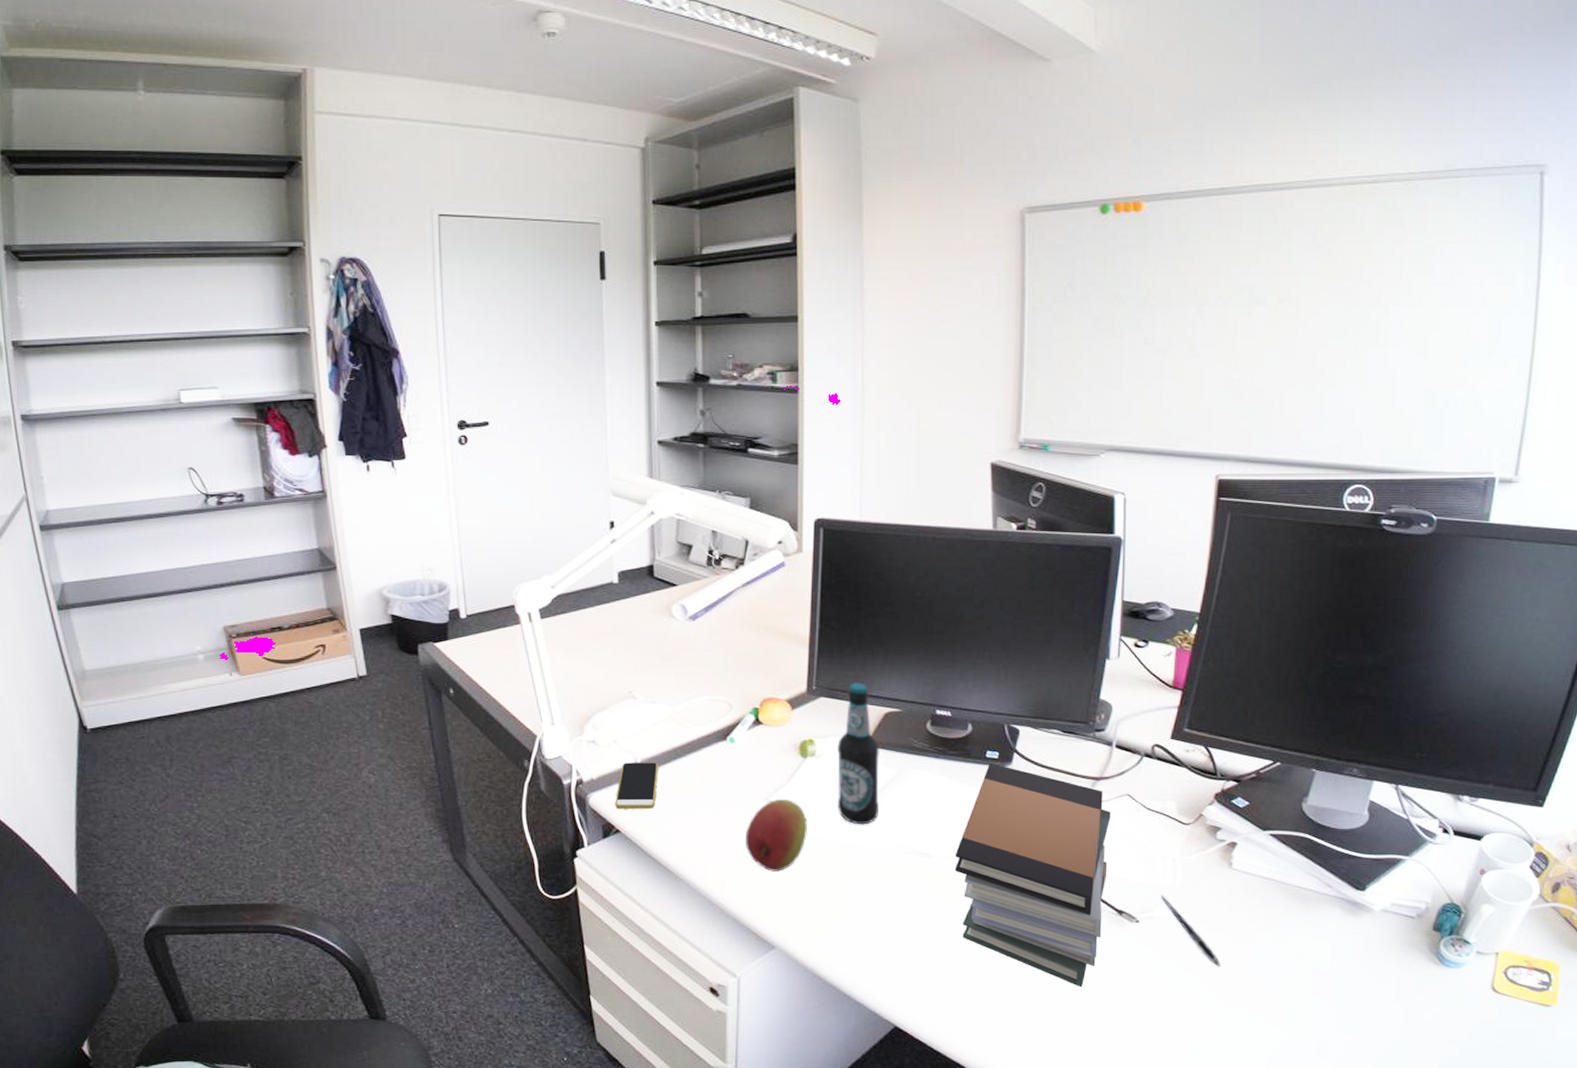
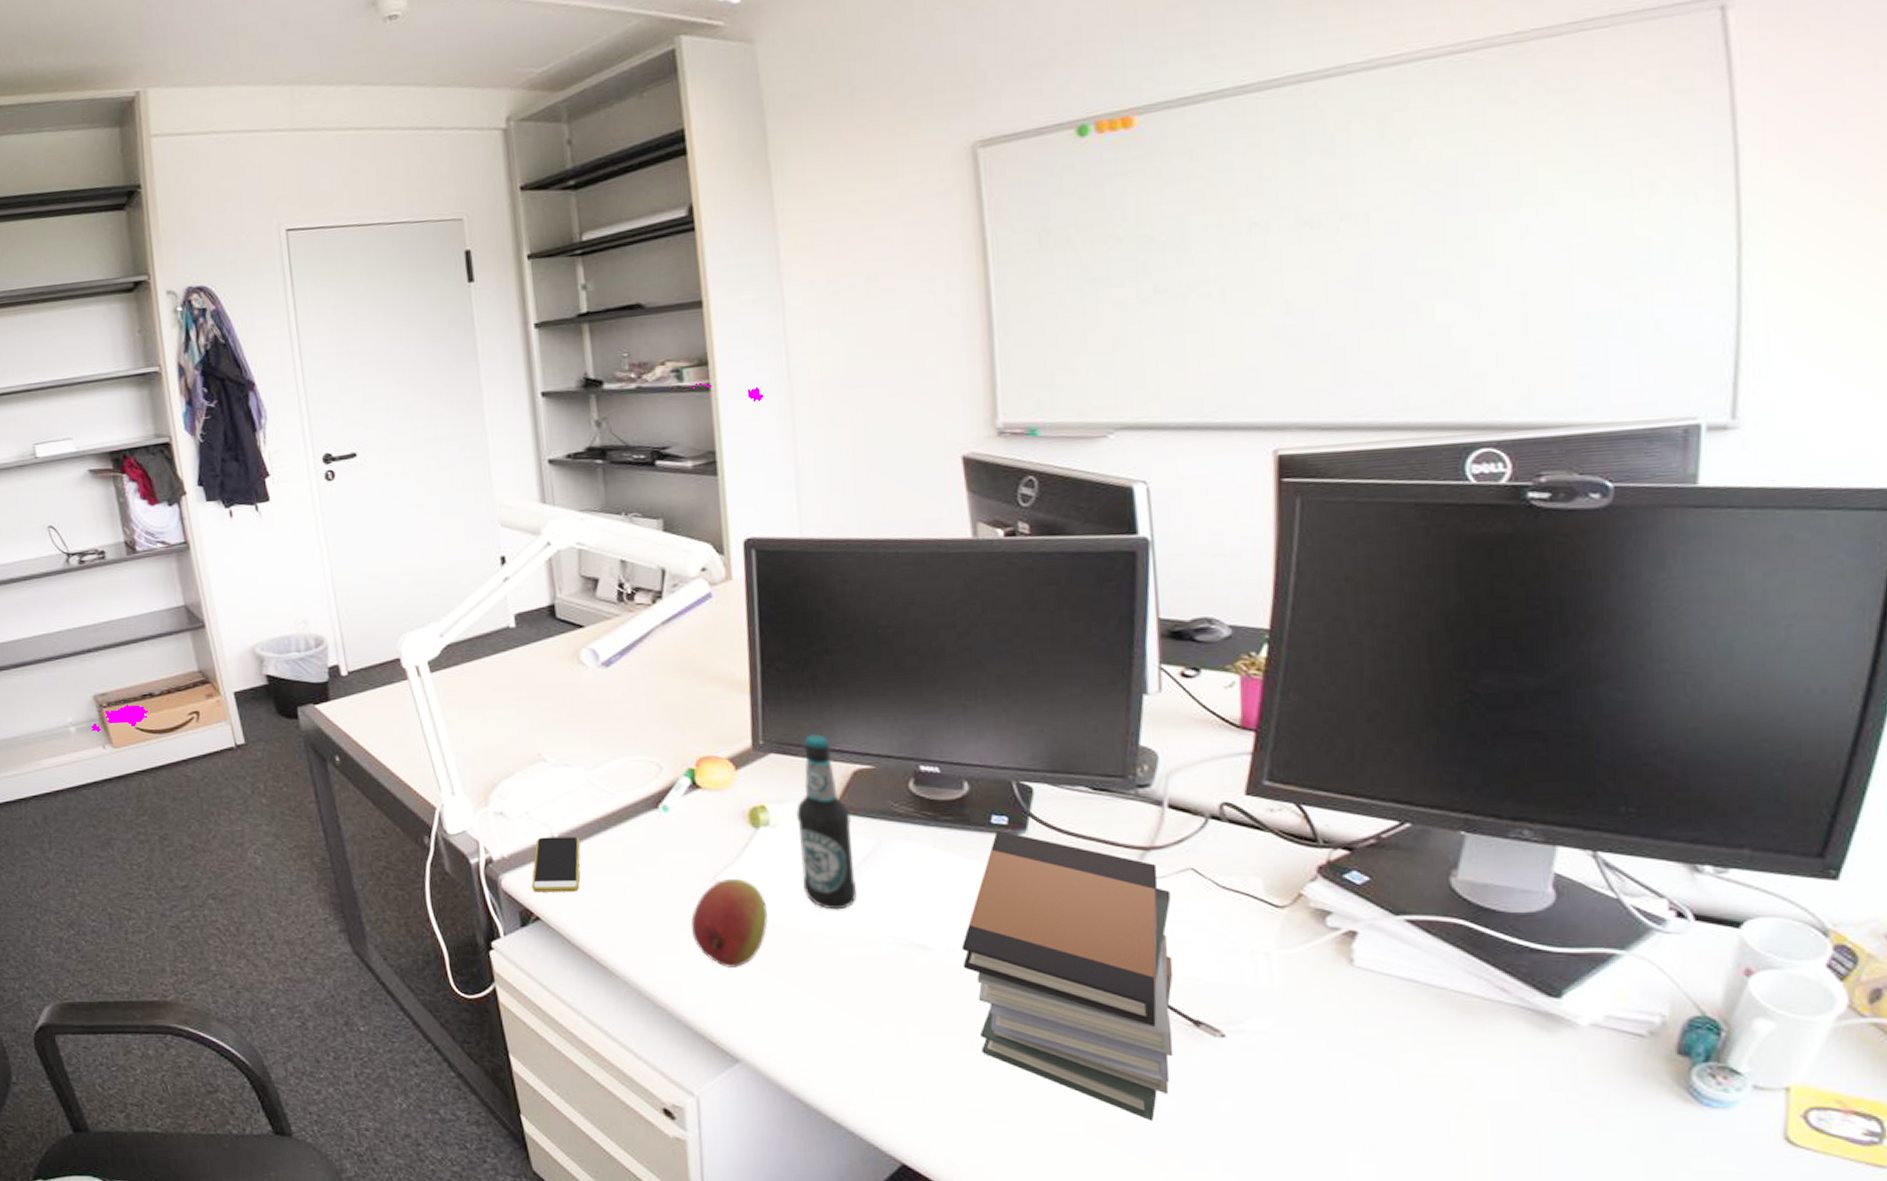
pen: present [1161,895,1221,967] -> none [1253,1001,1351,1099]

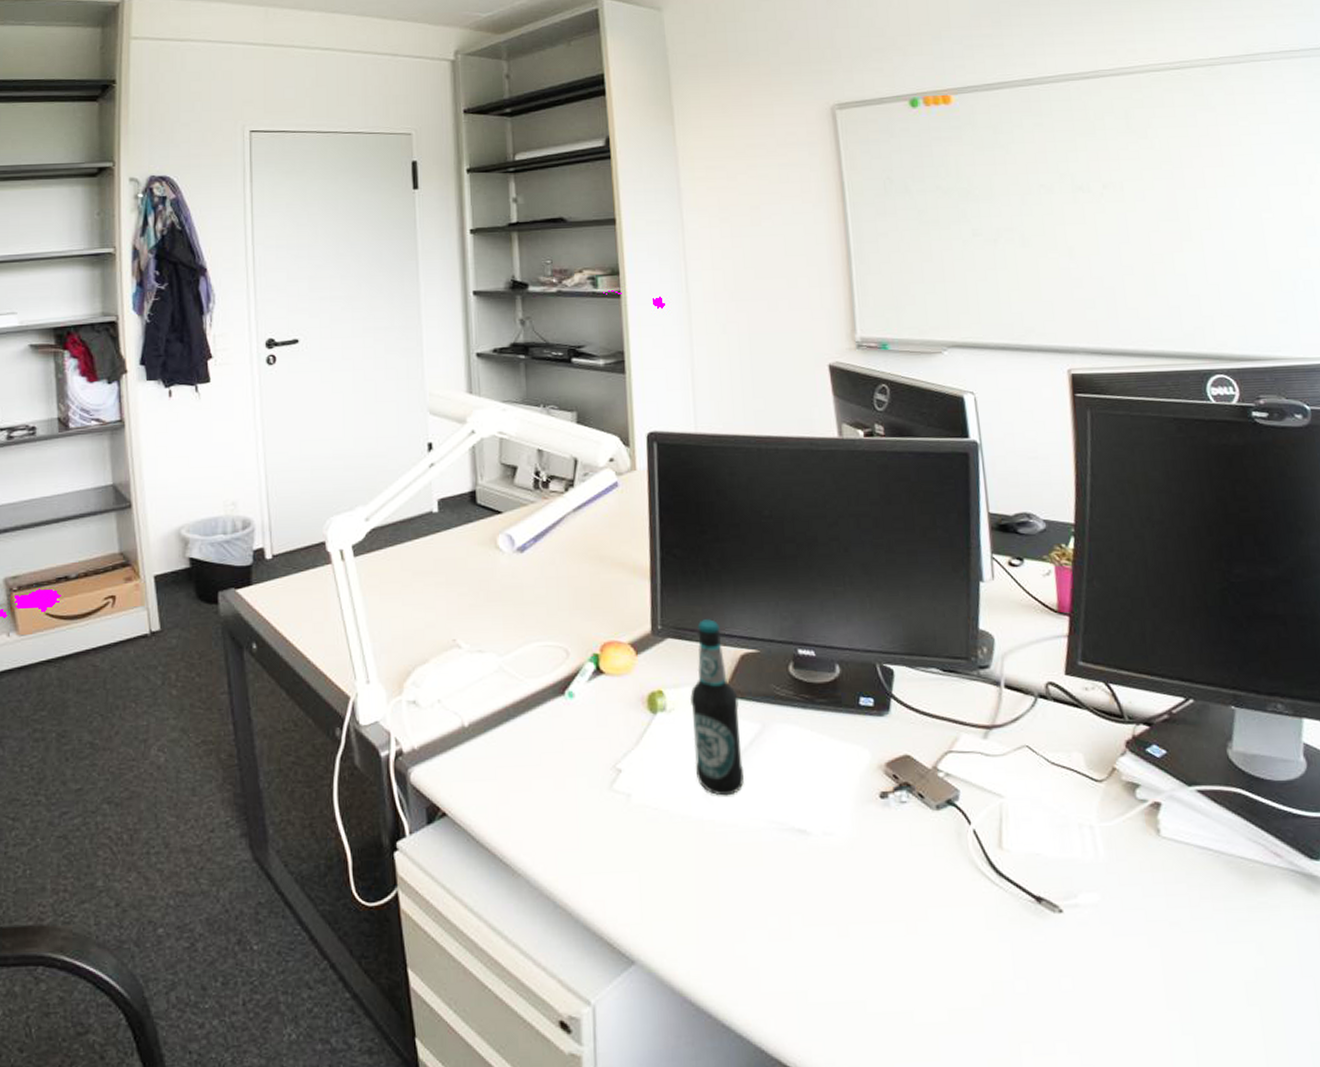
smartphone: present [532,836,581,893] -> none [440,725,489,786]
fruit: present [691,878,768,969] -> none [592,765,663,862]
book stack: present [961,829,1174,1122] -> none [836,711,1021,1004]

